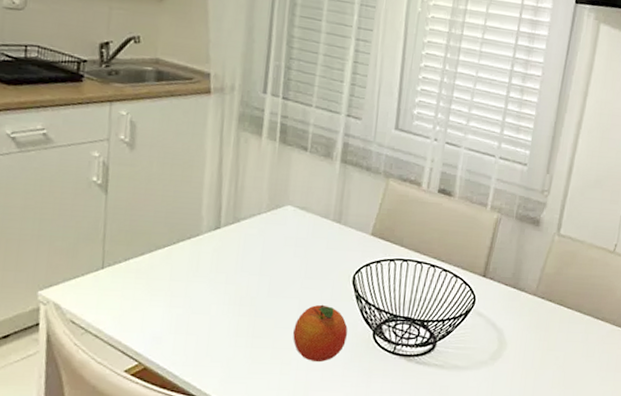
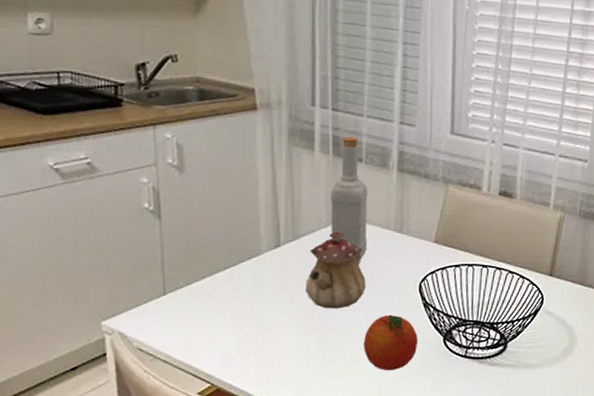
teapot: none [240,217,301,295] -> present [305,231,366,309]
bottle: none [270,125,311,248] -> present [330,136,368,260]

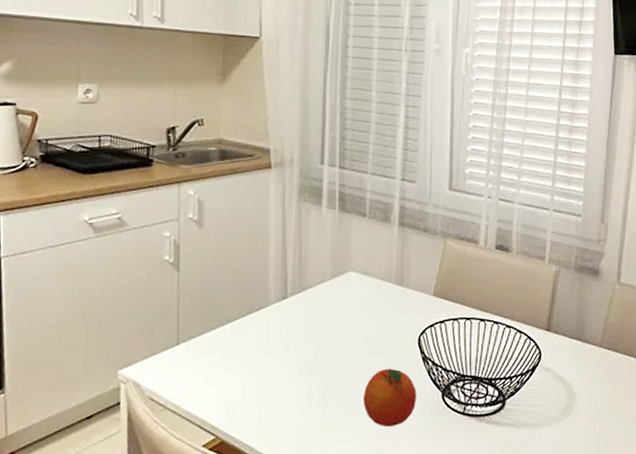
teapot: present [305,231,366,309] -> none [308,284,367,361]
bottle: present [330,136,368,260] -> none [335,192,371,312]

